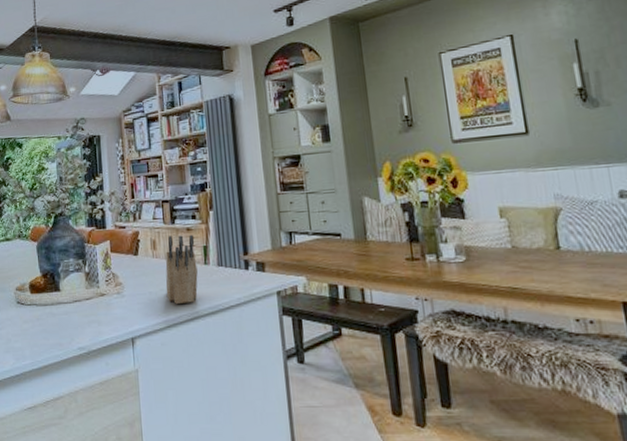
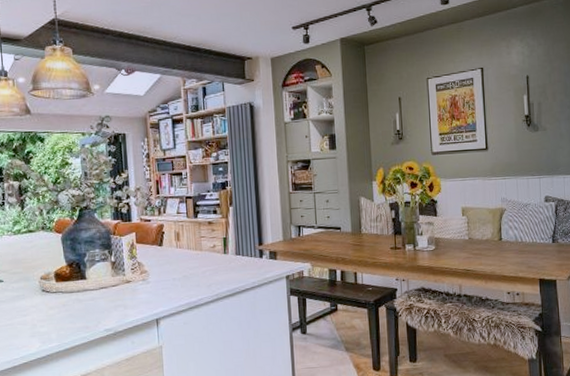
knife block: present [165,234,198,304] -> none [188,227,218,288]

